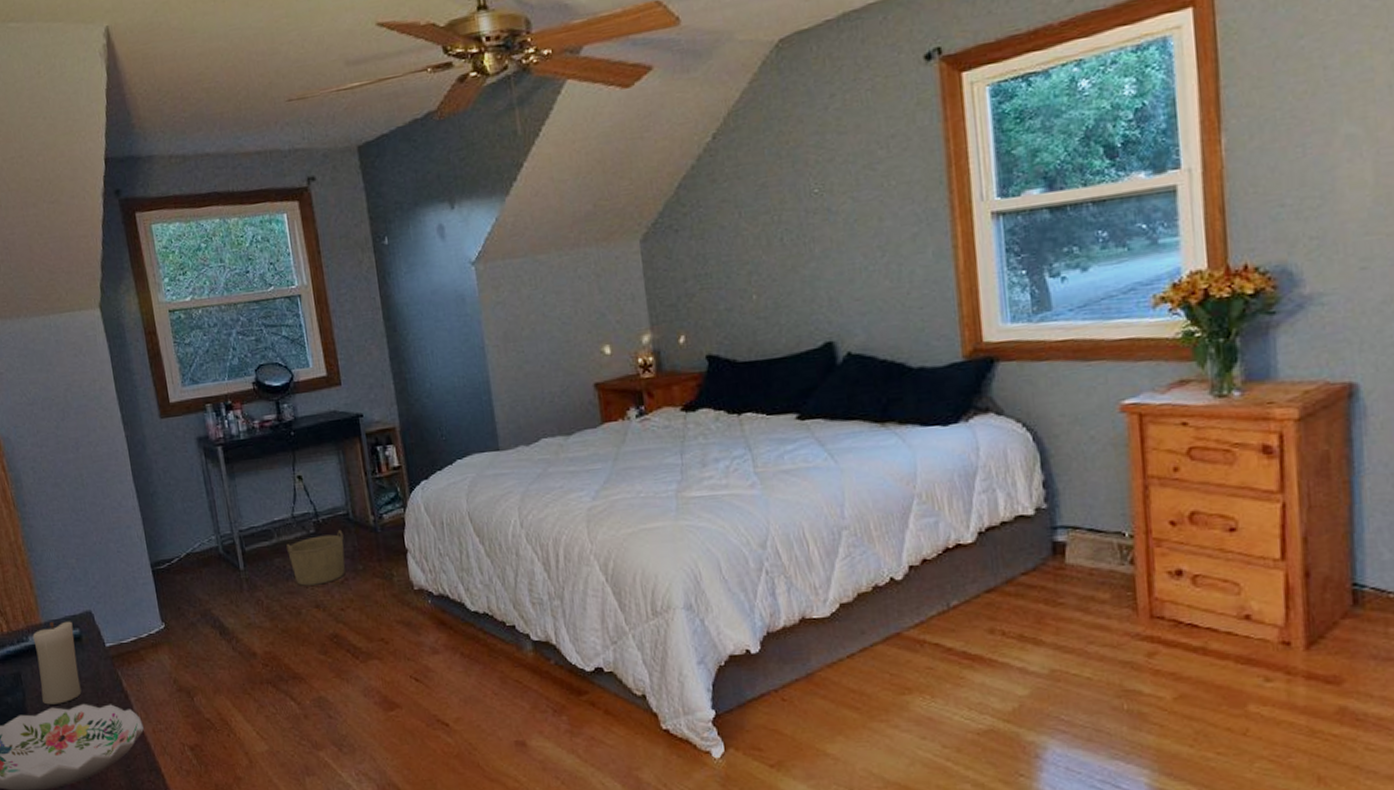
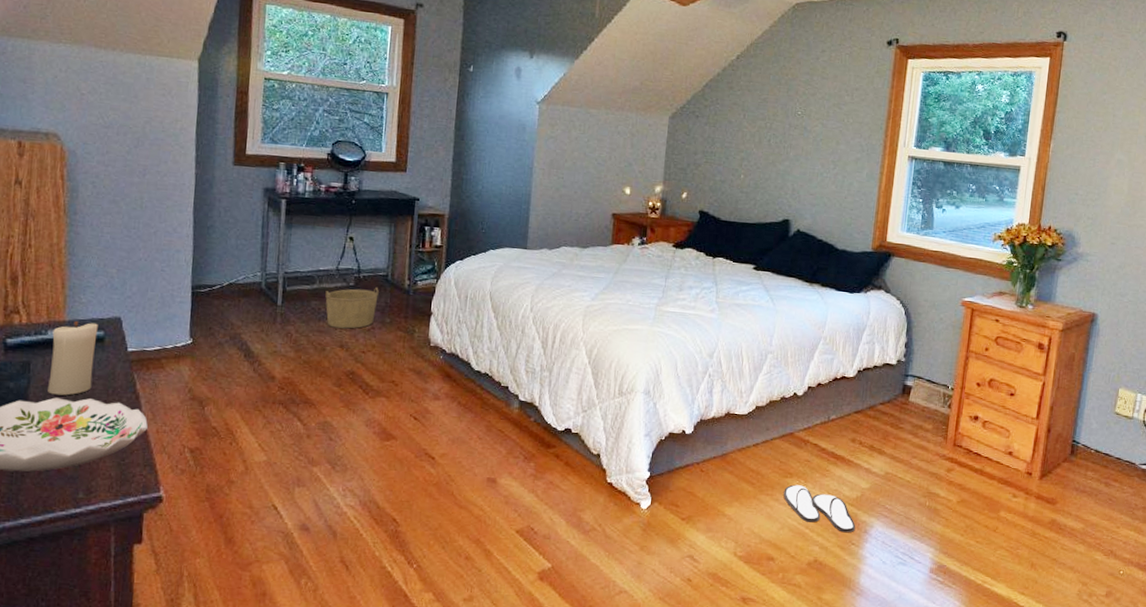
slippers: none [904,702,1021,761] -> present [783,485,856,533]

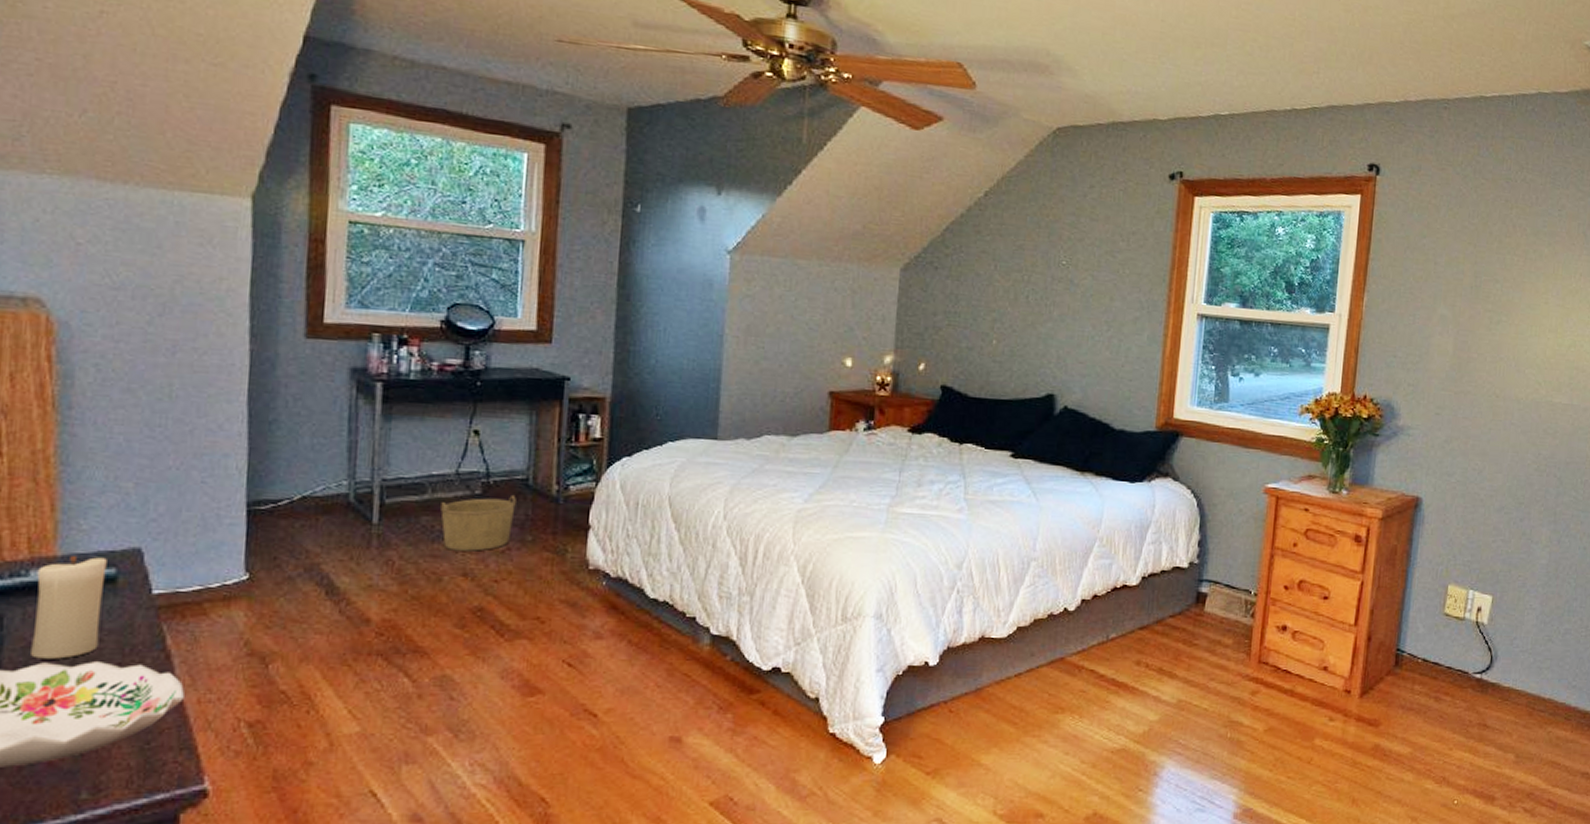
slippers: present [783,485,856,533] -> none [1054,722,1143,777]

